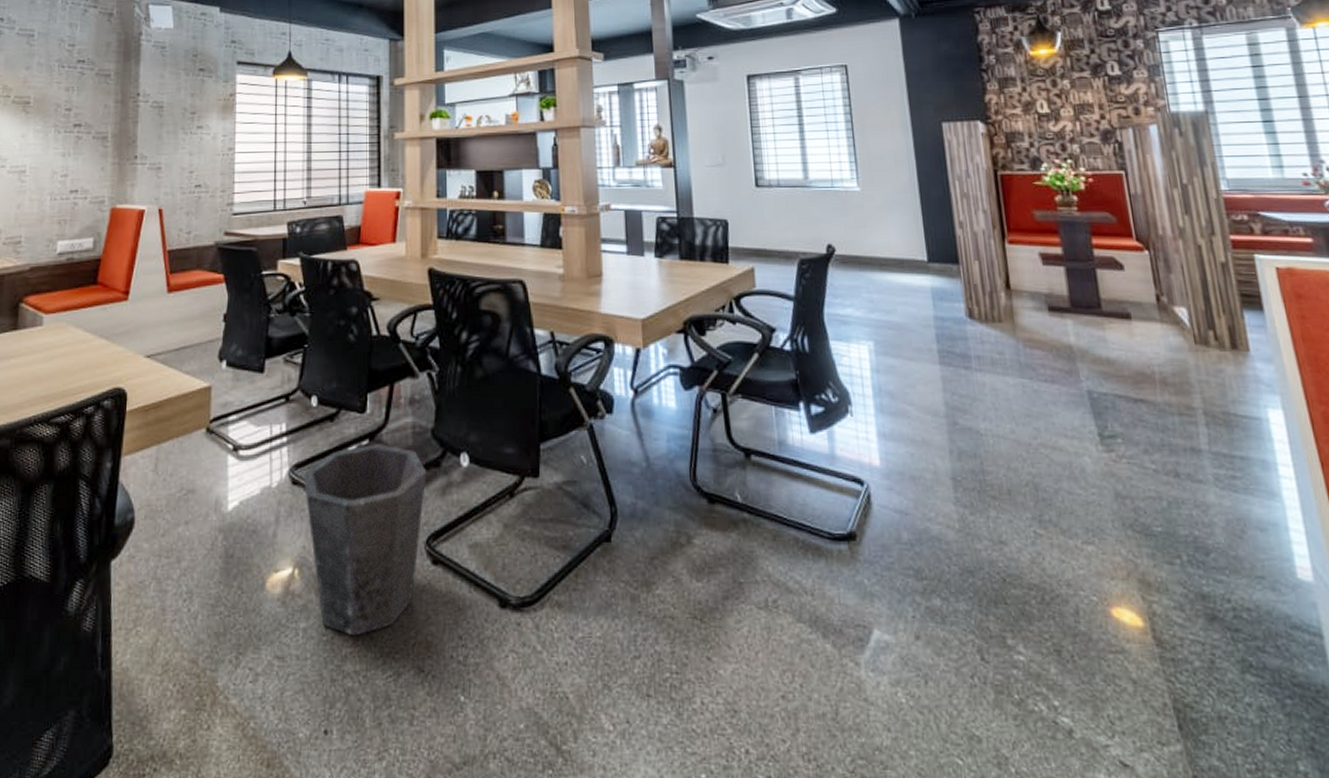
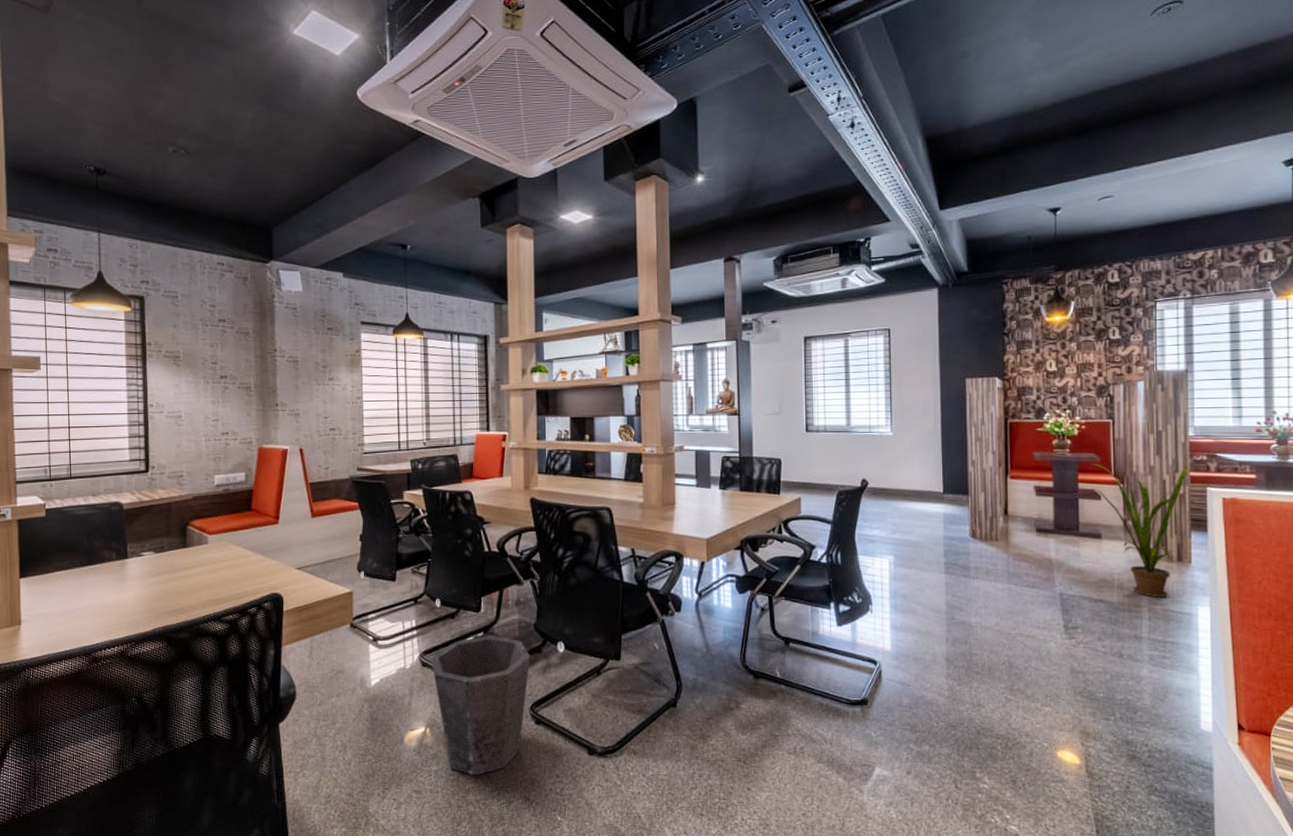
house plant: none [1106,224,1230,396] -> present [1091,463,1188,597]

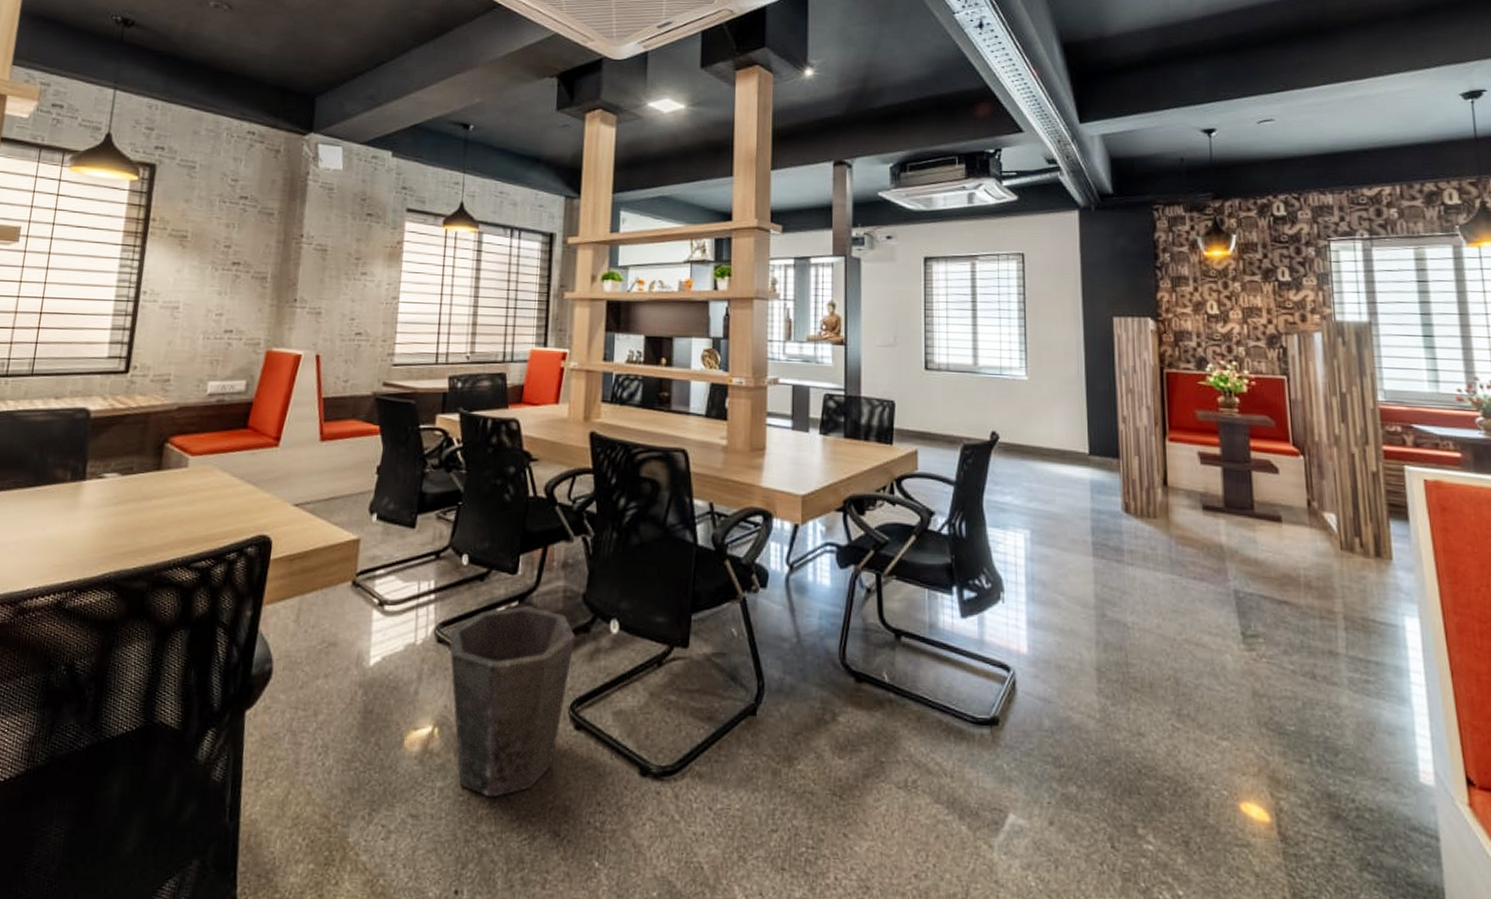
house plant: present [1091,463,1188,597] -> none [1264,427,1380,602]

